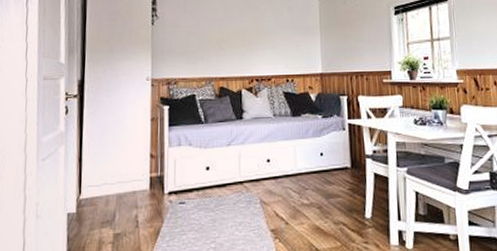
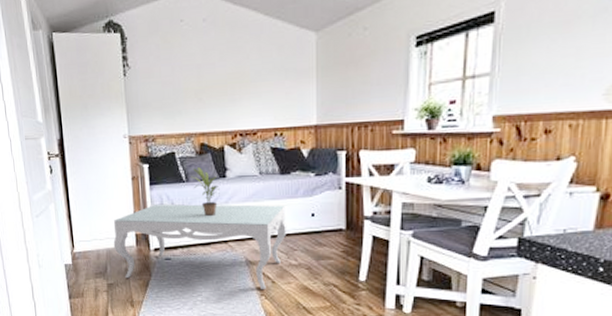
coffee table: none [125,145,299,231] -> present [113,204,287,289]
potted plant: none [210,109,237,158] -> present [191,167,220,217]

